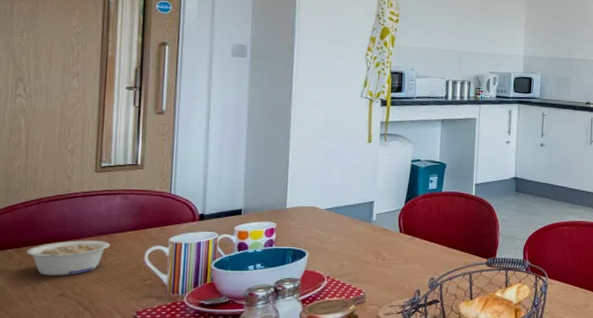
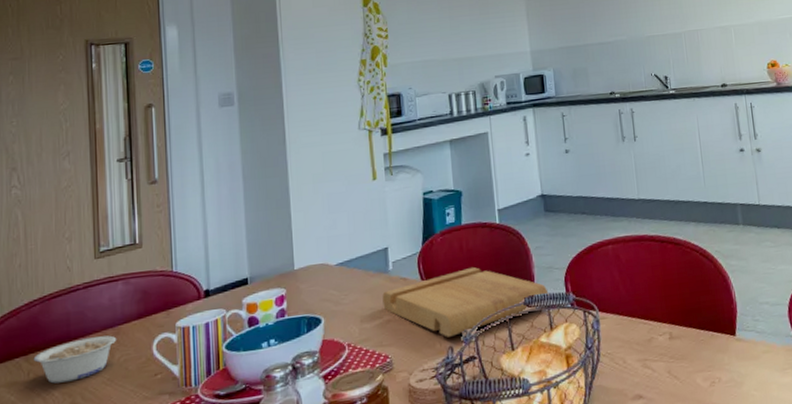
cutting board: none [363,227,509,282] -> present [382,267,549,337]

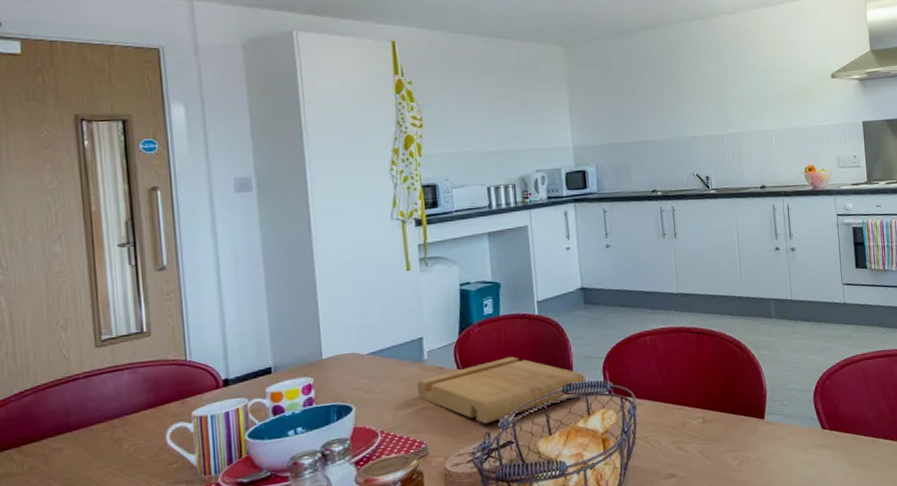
legume: present [33,335,117,384] -> none [27,425,125,475]

